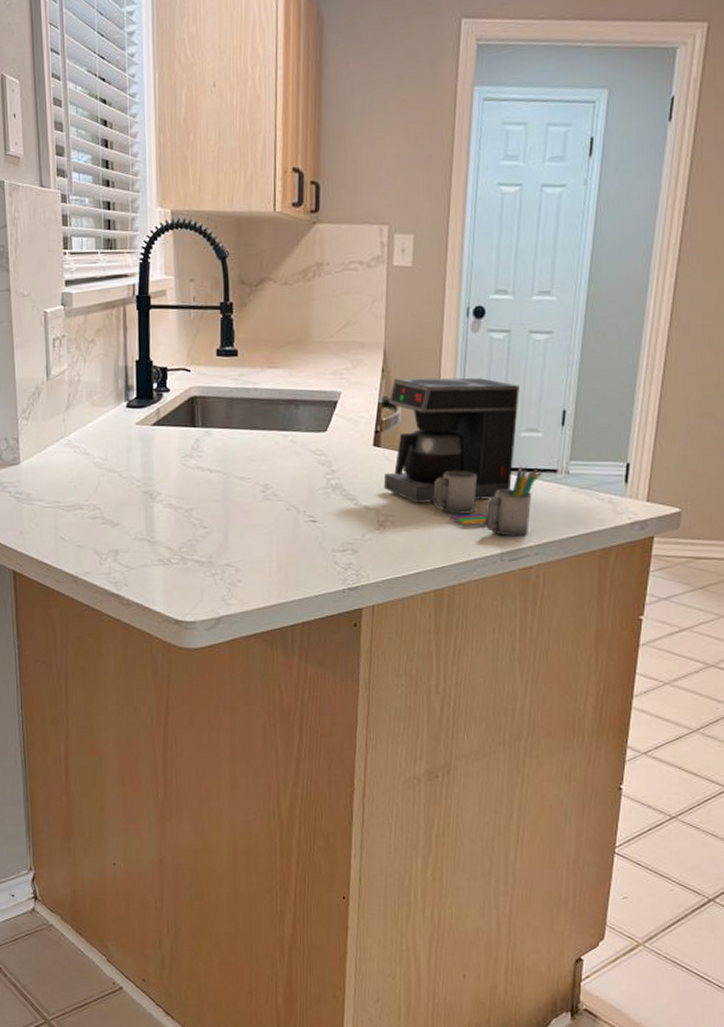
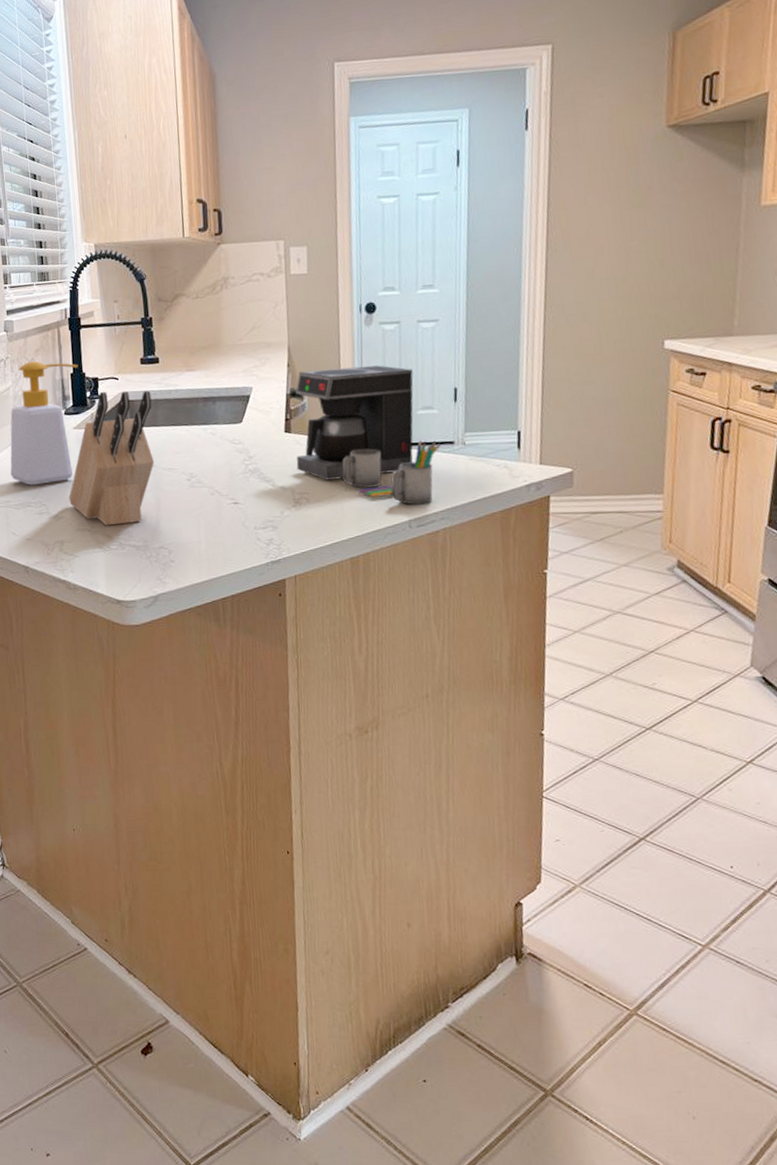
soap bottle: none [61,343,146,485] -> present [10,361,79,485]
knife block: none [127,383,227,537] -> present [69,390,155,526]

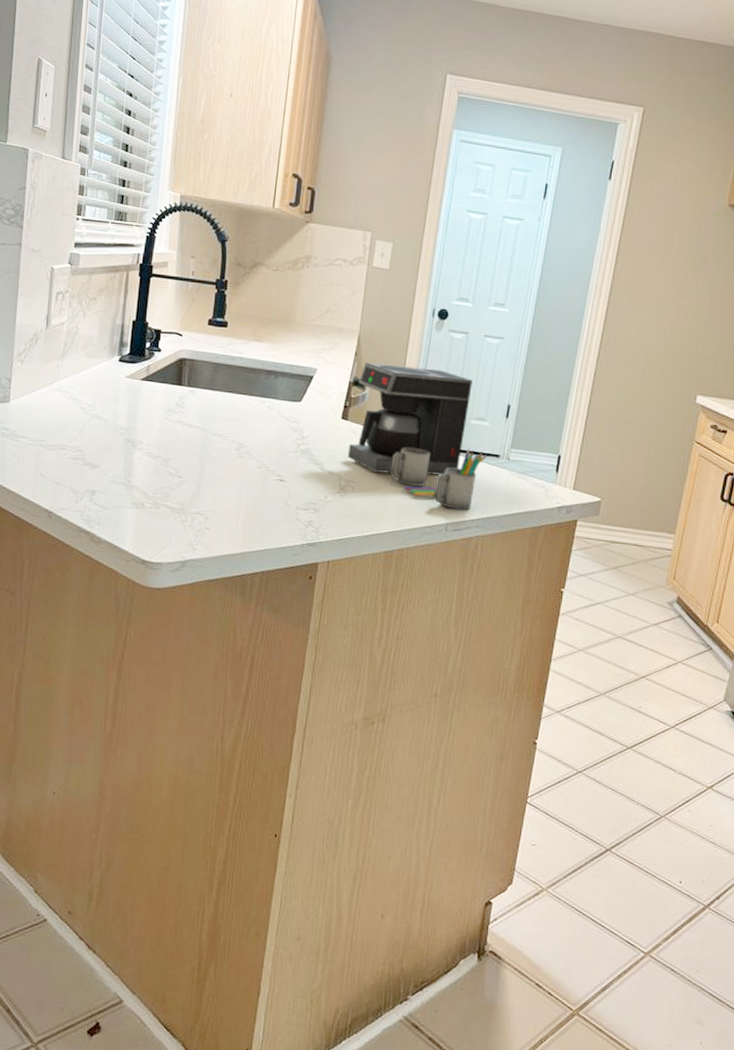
soap bottle: present [10,361,79,485] -> none [49,300,143,429]
knife block: present [69,390,155,526] -> none [108,344,214,484]

